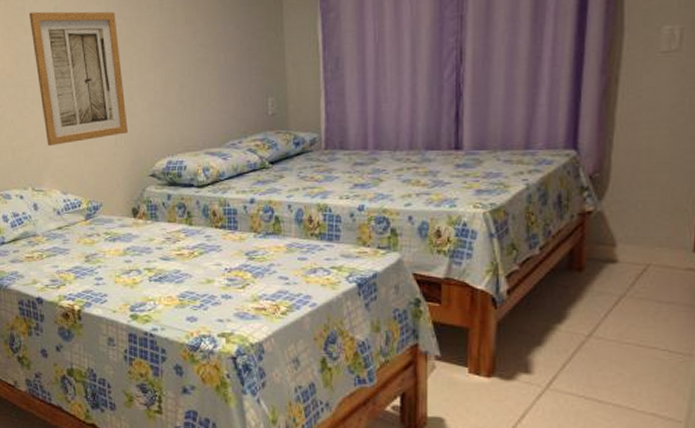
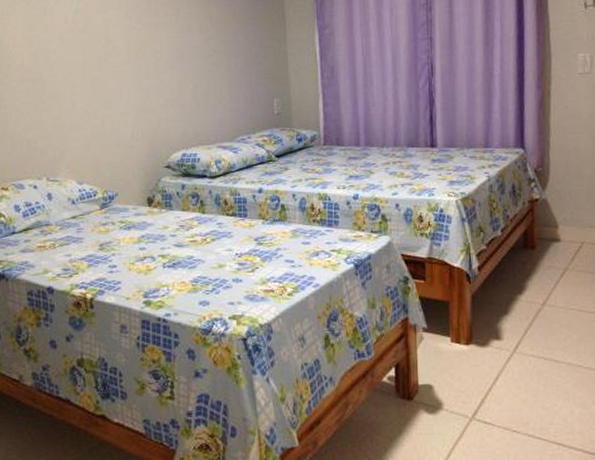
wall art: present [29,11,128,146] -> none [50,13,144,138]

